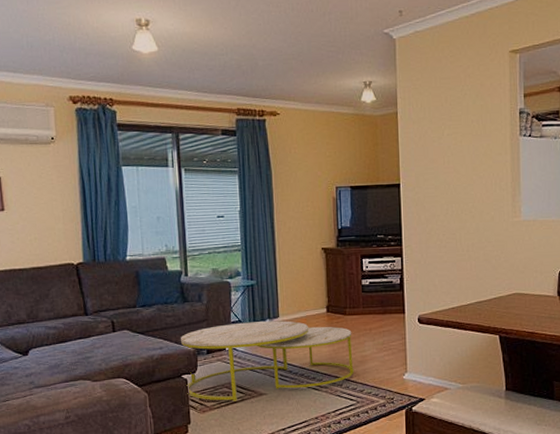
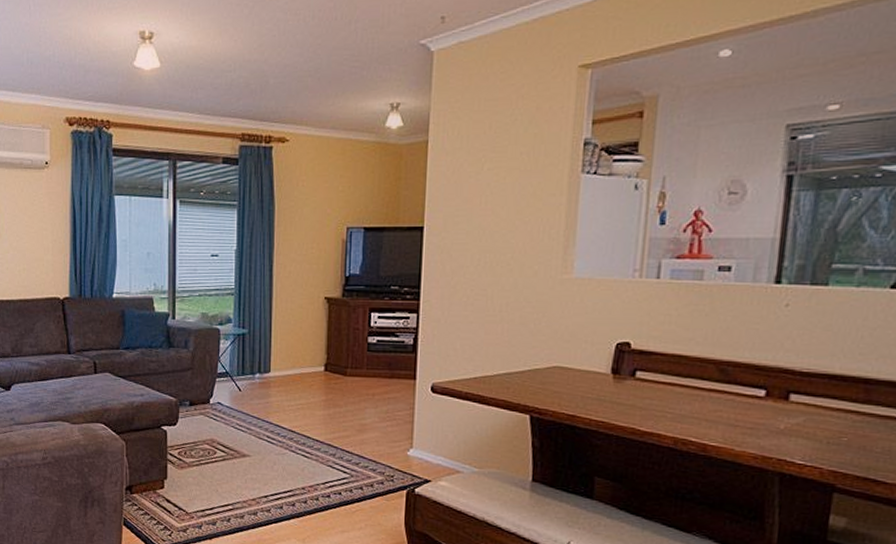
coffee table: present [181,320,354,402] -> none [163,374,352,460]

